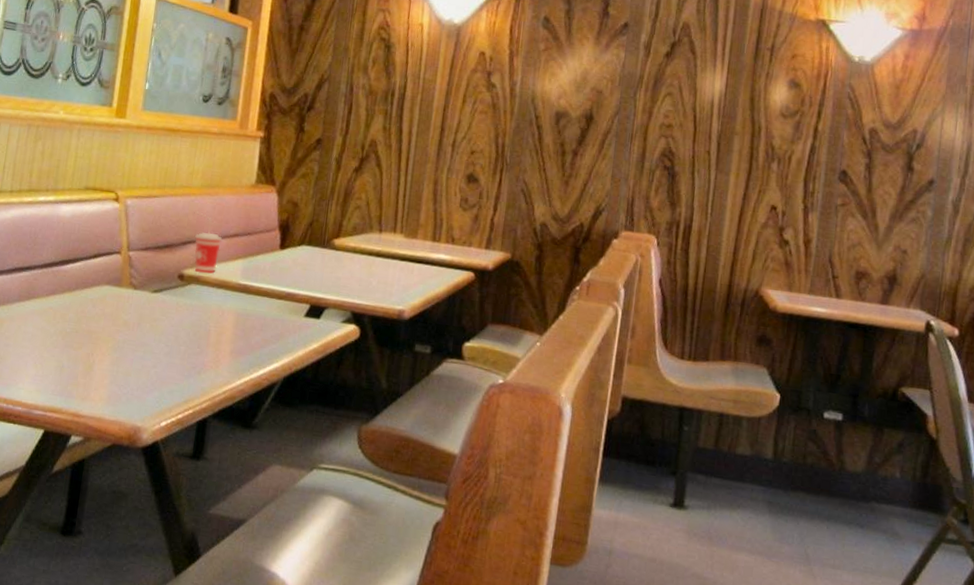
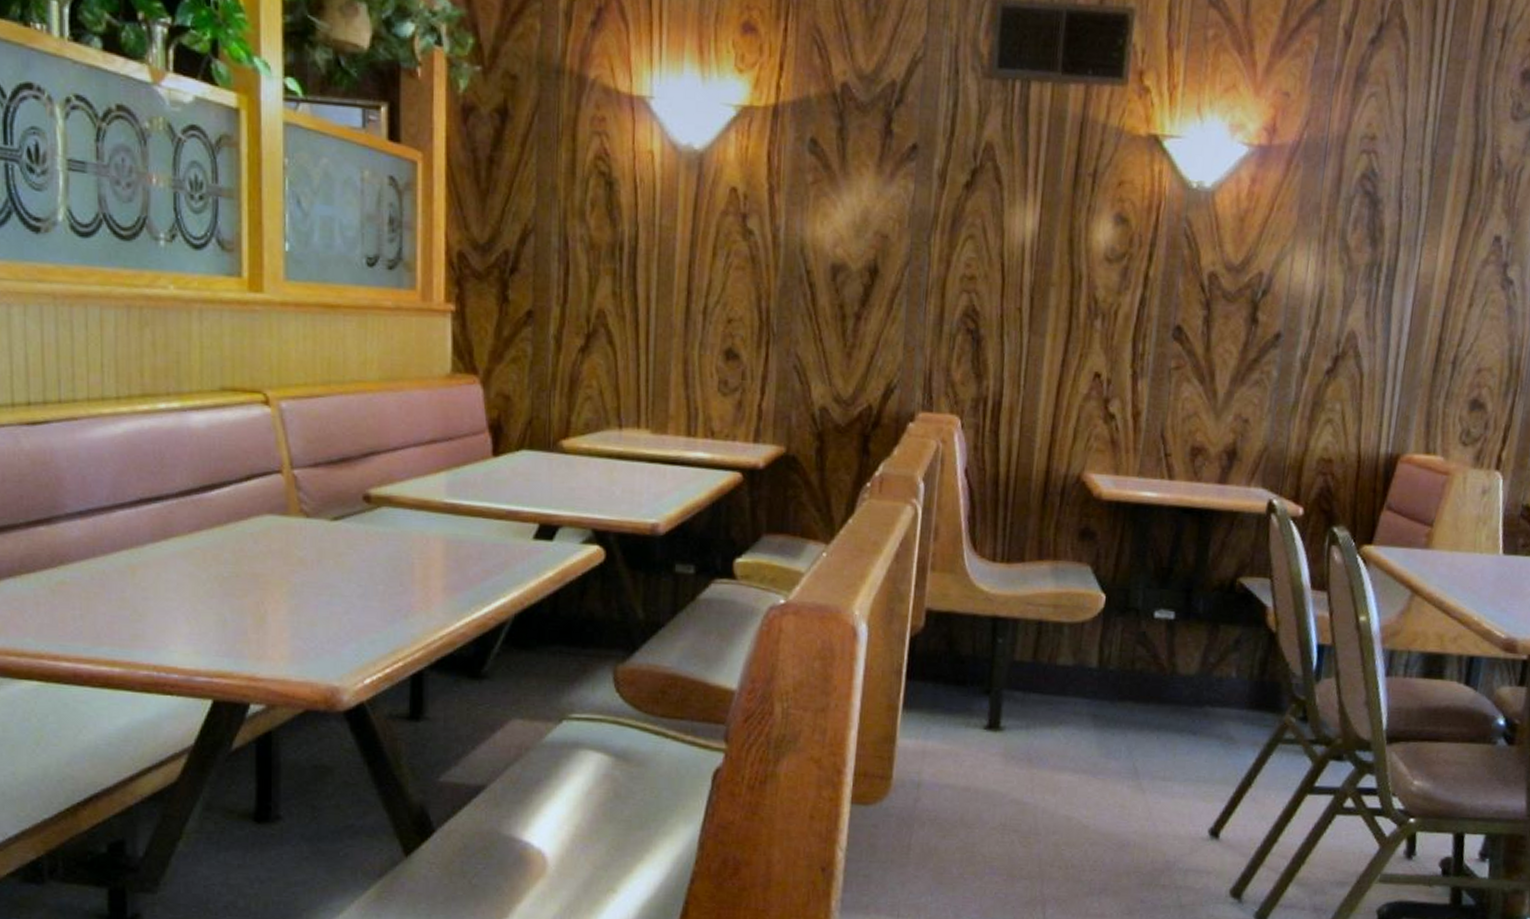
beverage cup: present [194,210,223,274] -> none [374,411,416,493]

